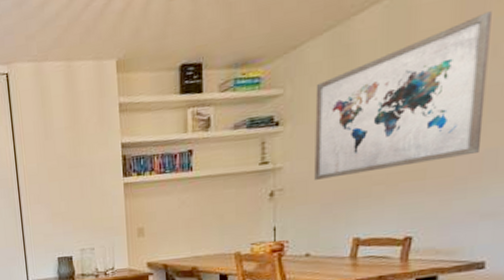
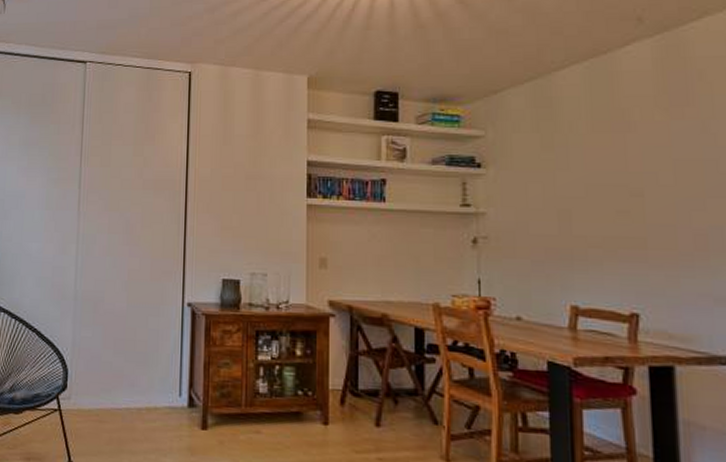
wall art: present [314,11,492,180] -> none [519,88,703,233]

